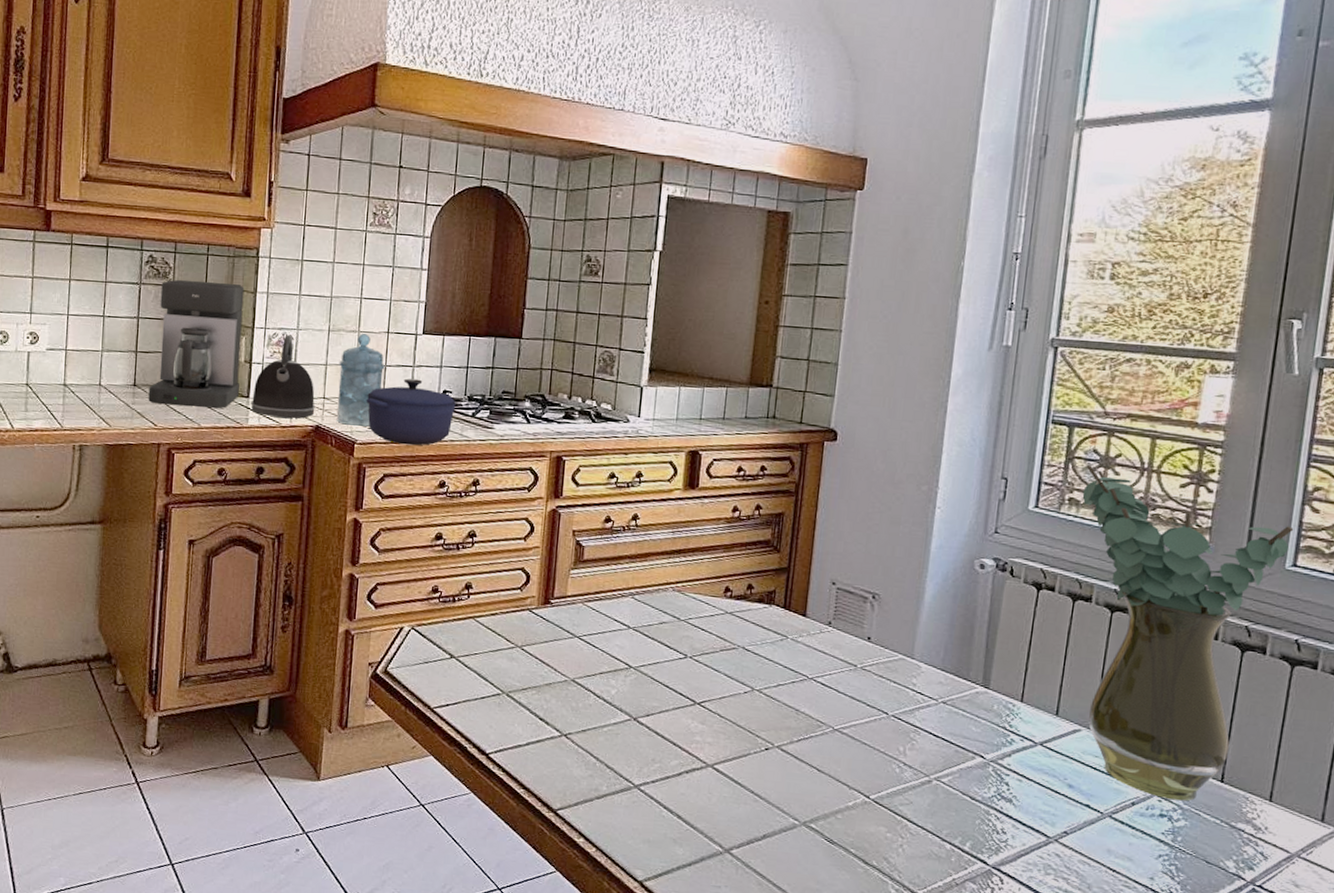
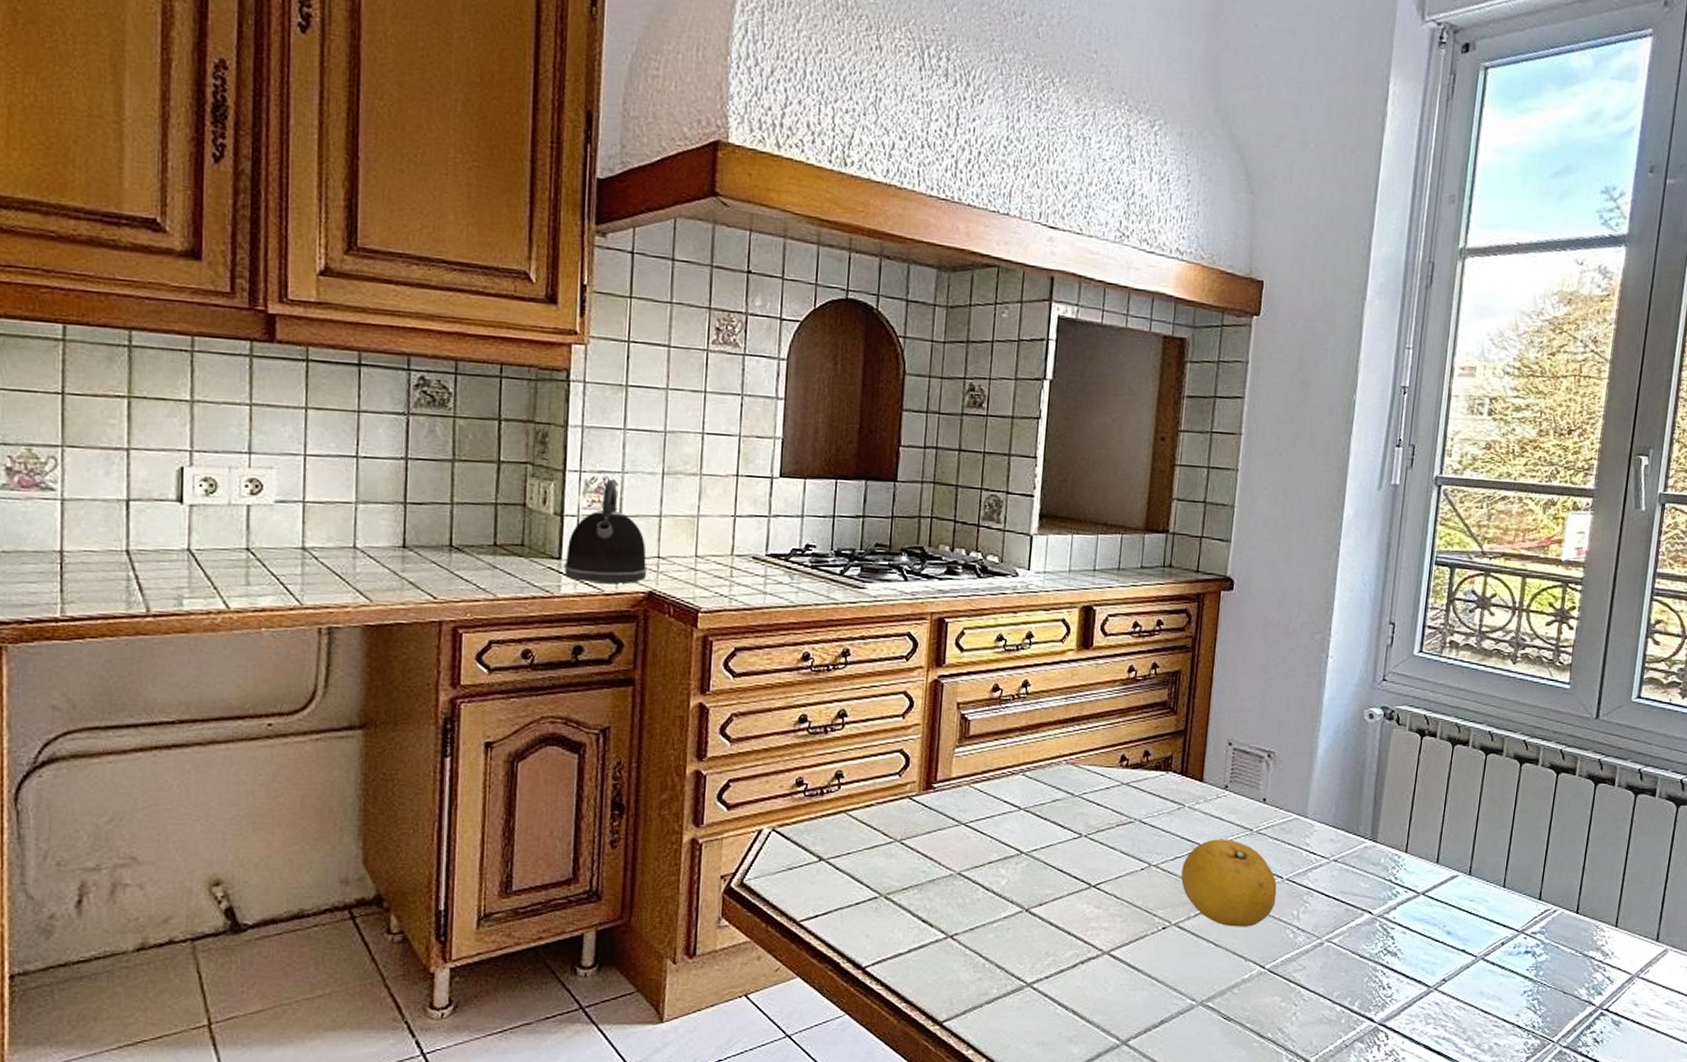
coffee maker: present [148,279,244,409] -> none [423,408,552,575]
canister: present [336,334,385,427] -> none [674,477,734,591]
cooking pot: present [366,378,456,445] -> none [711,531,821,612]
fruit: none [784,671,882,758] -> present [1181,839,1277,927]
vase: present [1082,464,1294,801] -> none [1461,605,1639,936]

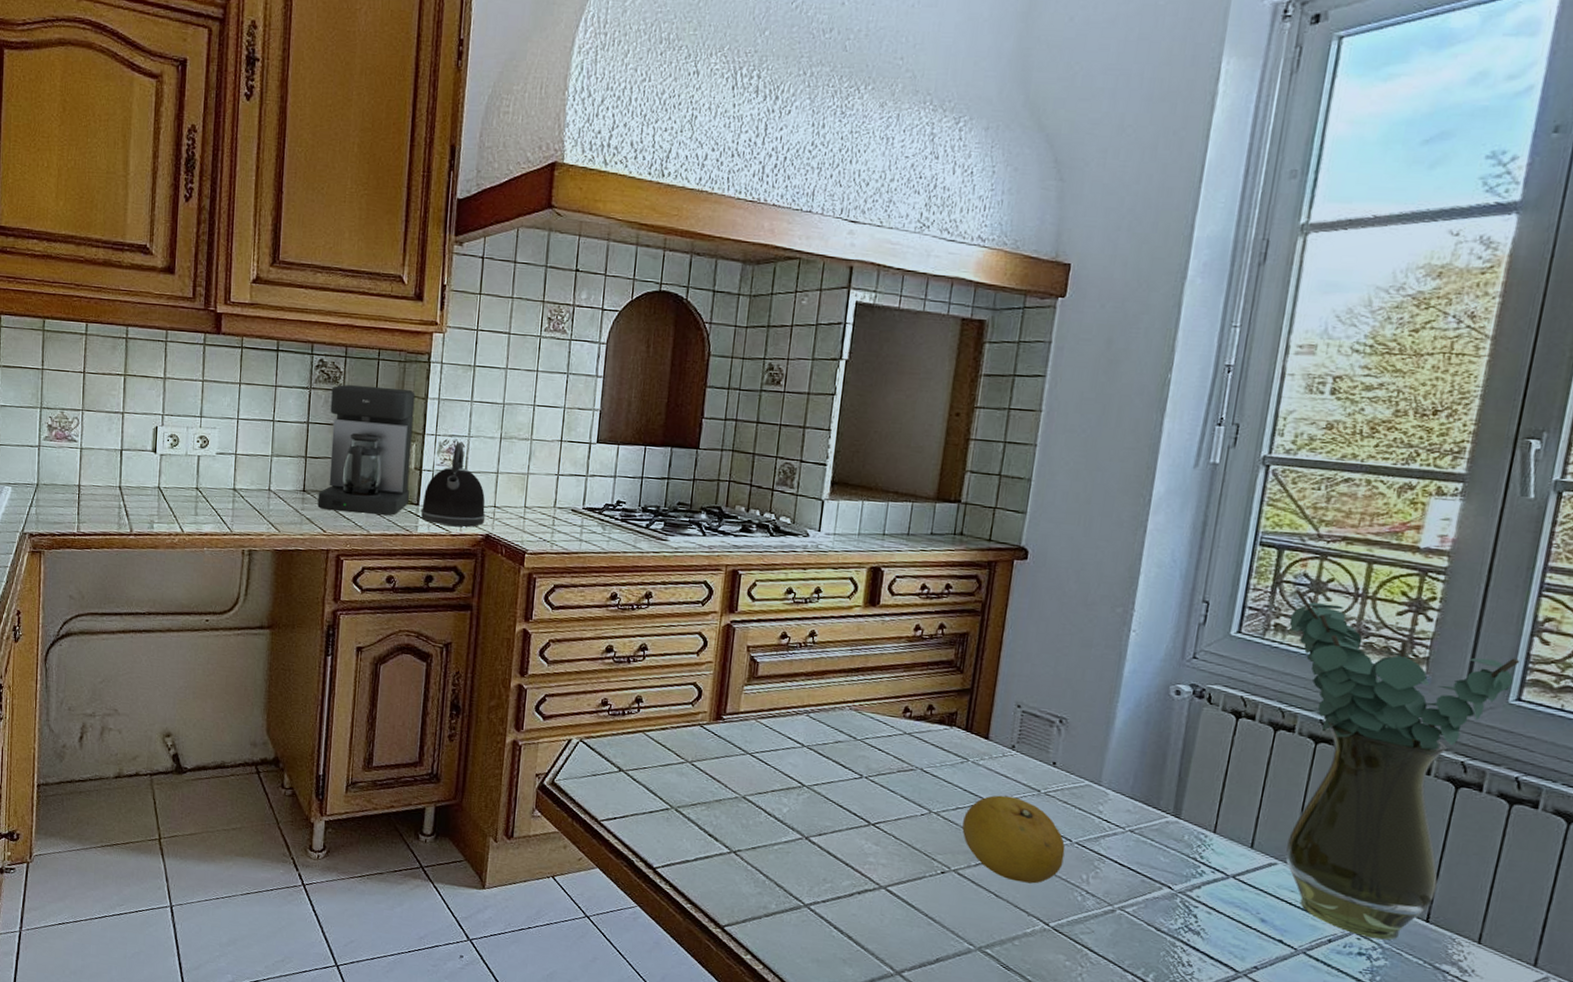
coffee maker: none [423,408,552,575] -> present [317,384,415,516]
vase: none [1461,605,1639,936] -> present [1286,589,1520,940]

